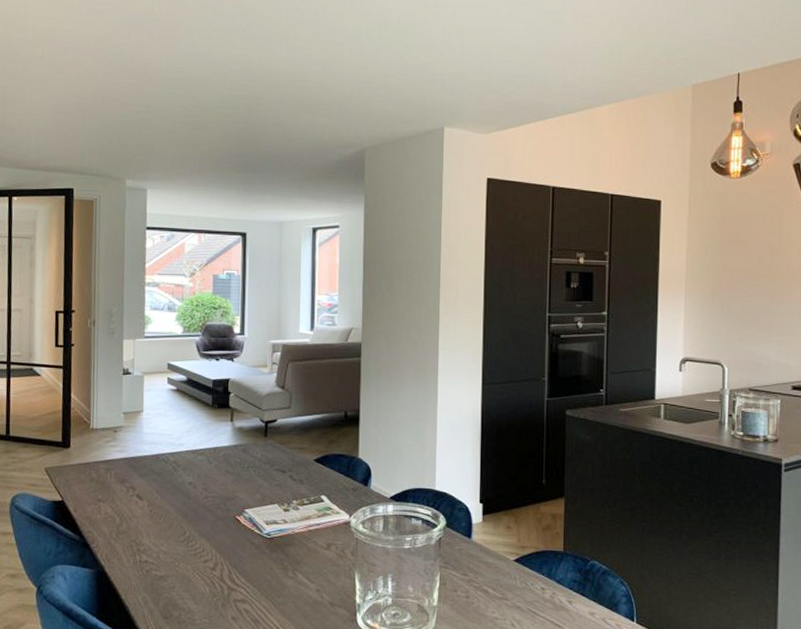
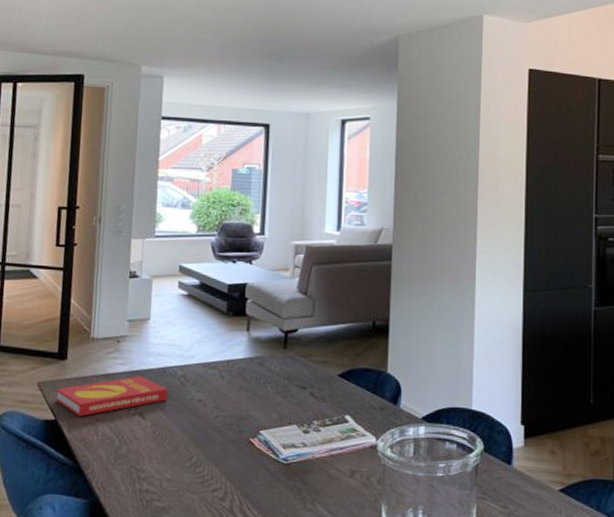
book: none [62,462,161,498] -> present [56,376,168,416]

